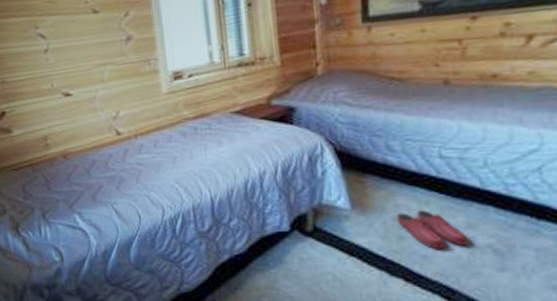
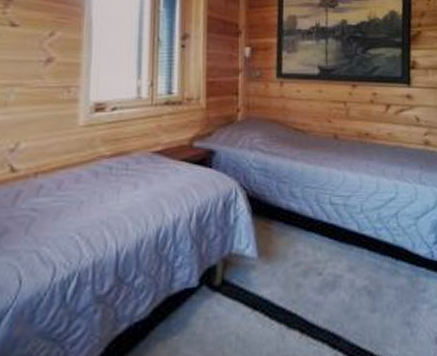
slippers: present [397,209,469,251] -> none [296,255,351,296]

